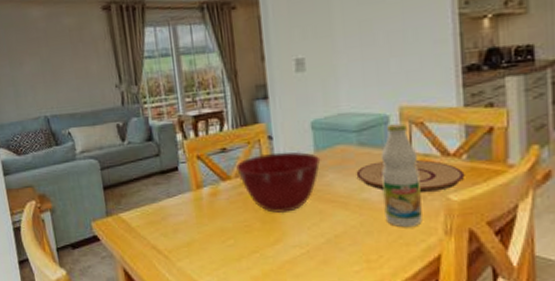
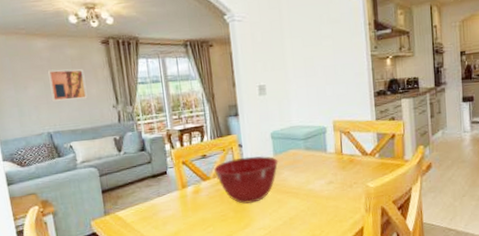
wall art: none [43,41,88,80] -> present [47,68,88,102]
plate: present [356,160,465,194] -> none [304,159,378,183]
bottle: present [380,123,422,228] -> none [321,133,350,209]

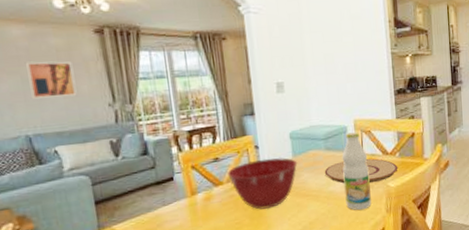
plate: none [304,159,378,183] -> present [324,158,398,184]
bottle: none [321,133,350,209] -> present [342,132,372,210]

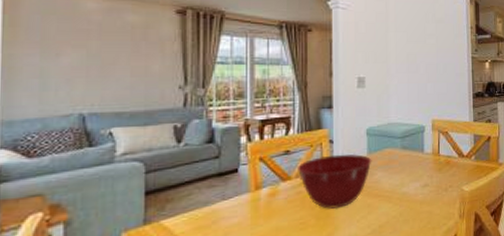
wall art: present [25,61,77,99] -> none [94,36,147,76]
plate: present [324,158,398,184] -> none [399,160,473,186]
bottle: present [342,132,372,210] -> none [417,132,445,215]

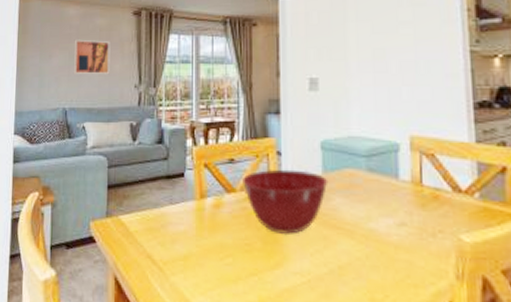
wall art: none [94,36,147,76] -> present [73,39,111,75]

